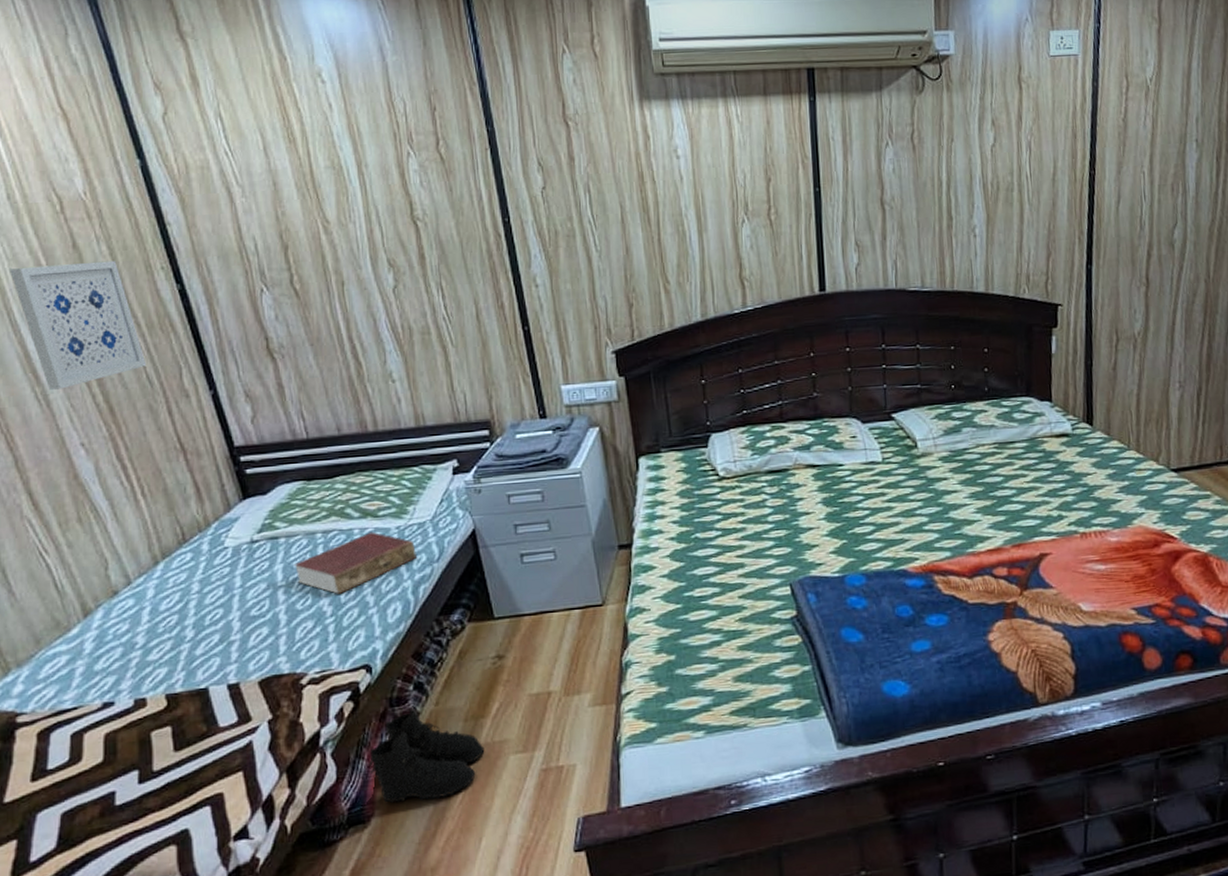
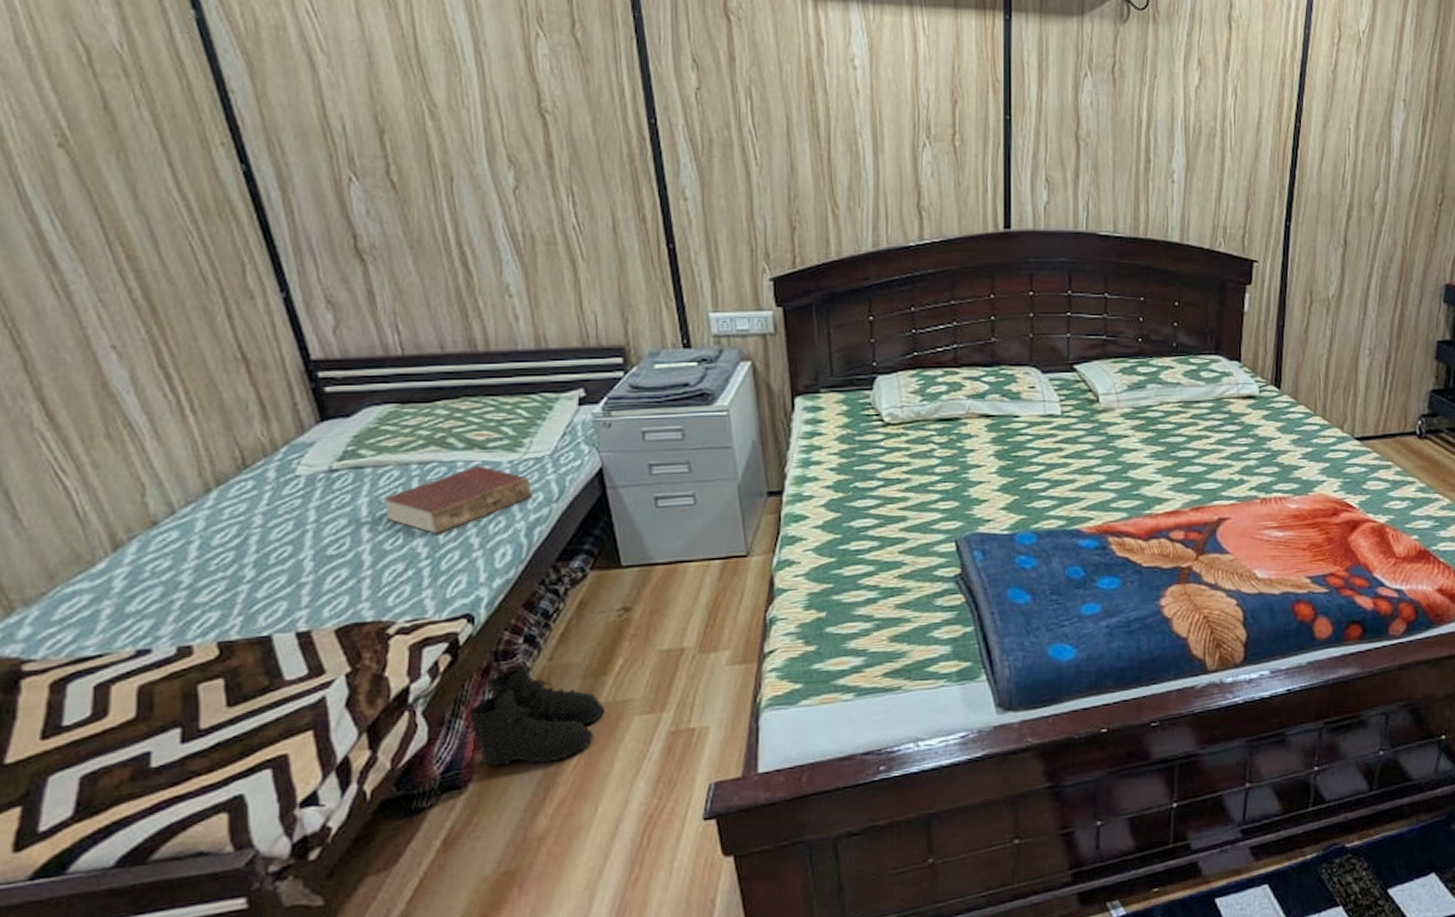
wall art: present [8,260,147,390] -> none [16,128,200,280]

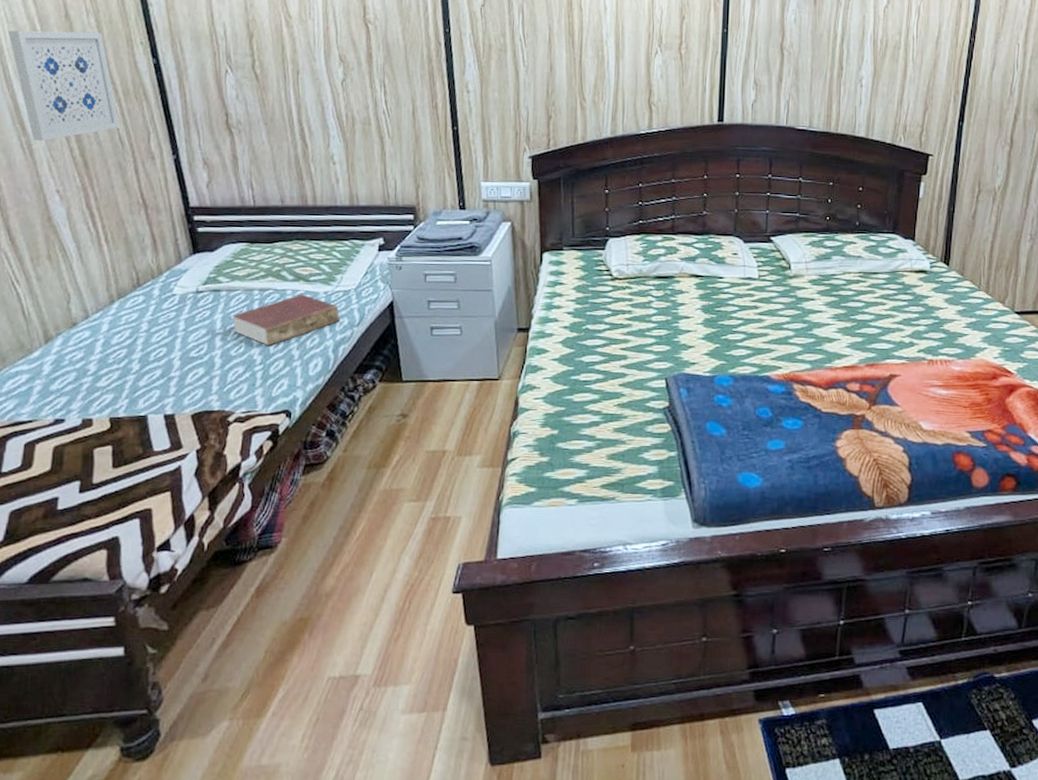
wall art: none [16,128,200,280] -> present [7,30,120,141]
boots: present [468,665,605,766] -> none [281,454,383,534]

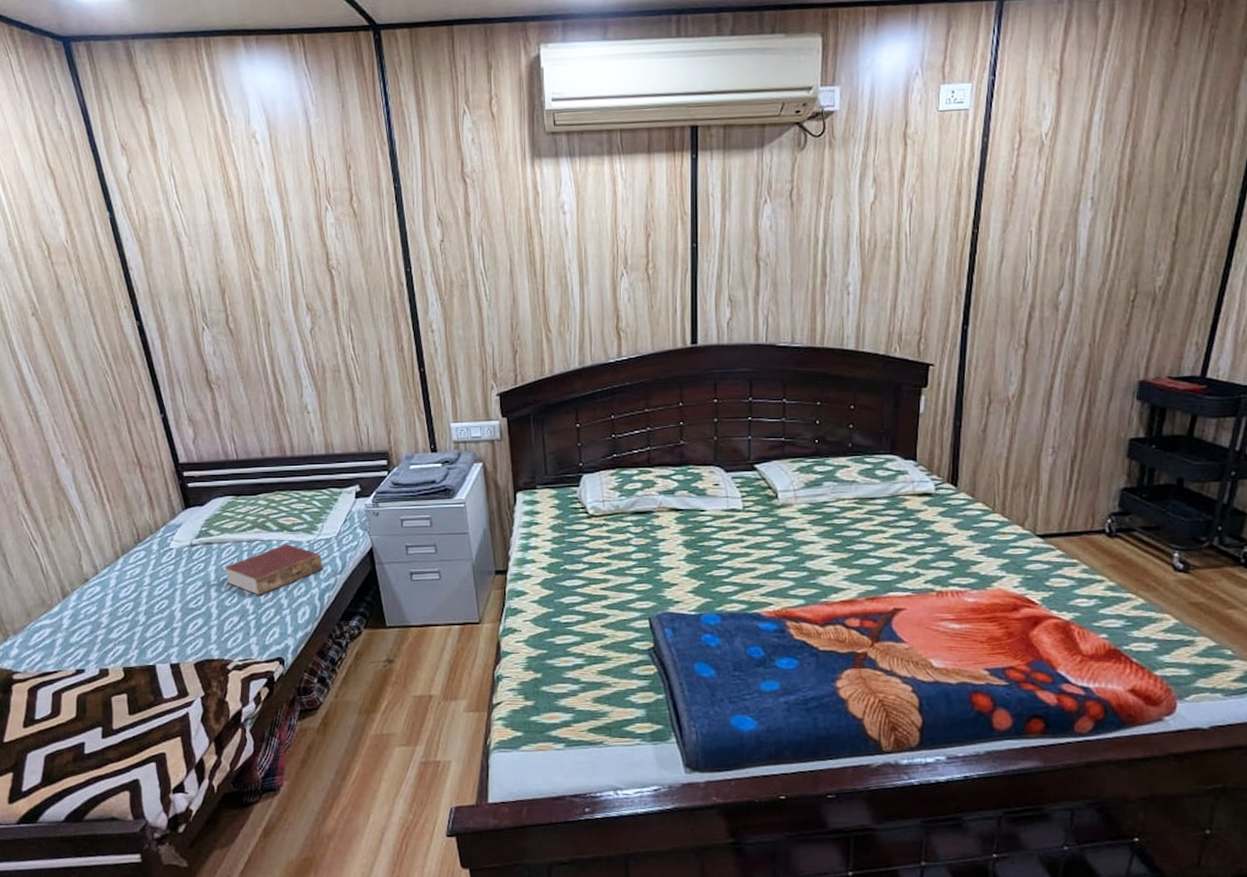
wall art: present [7,30,120,141] -> none [9,299,112,408]

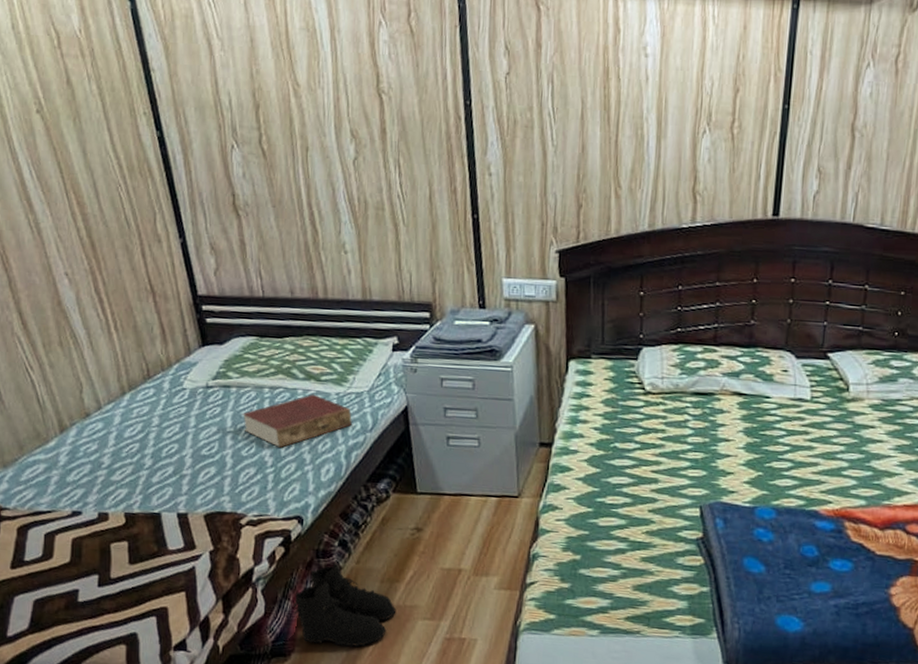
boots: none [280,700,375,778] -> present [294,564,396,648]

